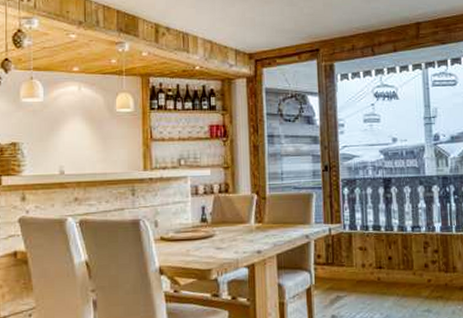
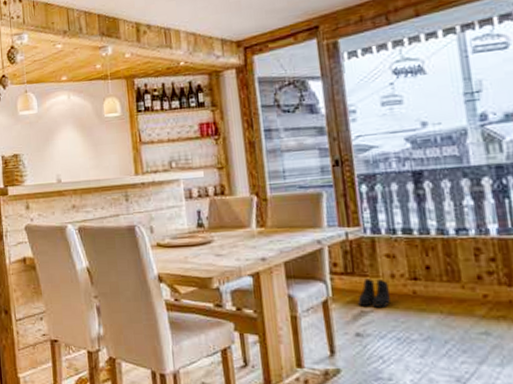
boots: none [335,268,360,293] -> present [358,278,390,307]

